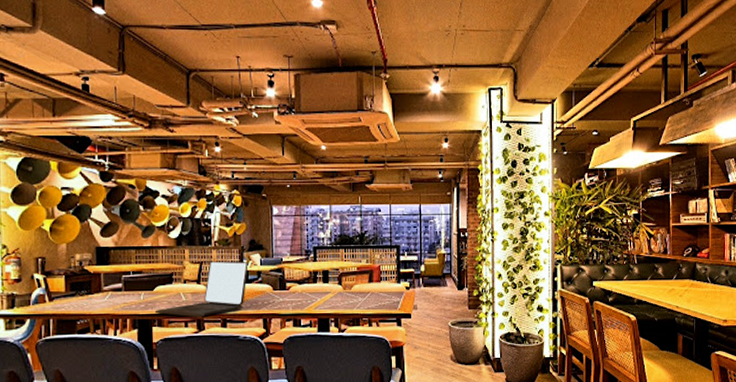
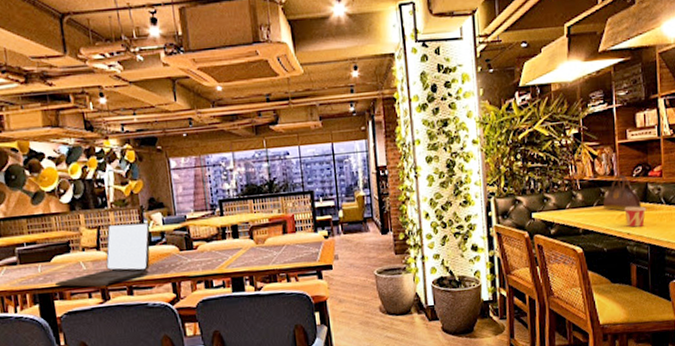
handbag: none [657,253,690,286] -> present [603,174,642,211]
cup: none [675,283,695,301] -> present [624,206,647,228]

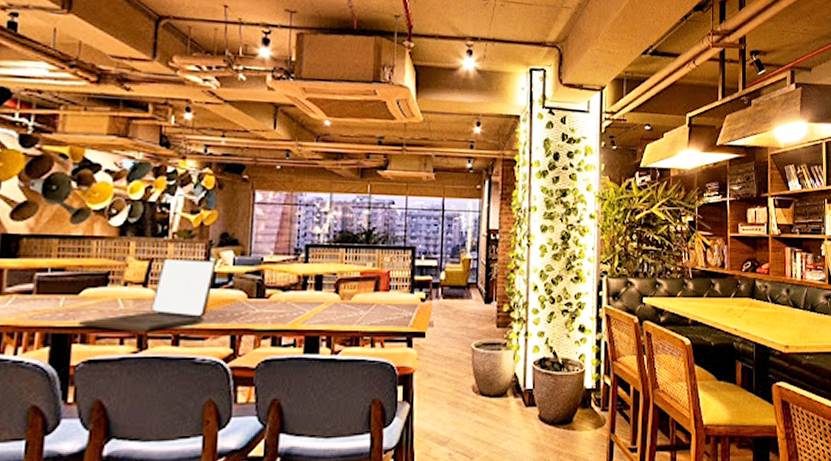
handbag: present [603,174,642,211] -> none [713,268,749,306]
cup: present [624,206,647,228] -> none [733,301,754,323]

